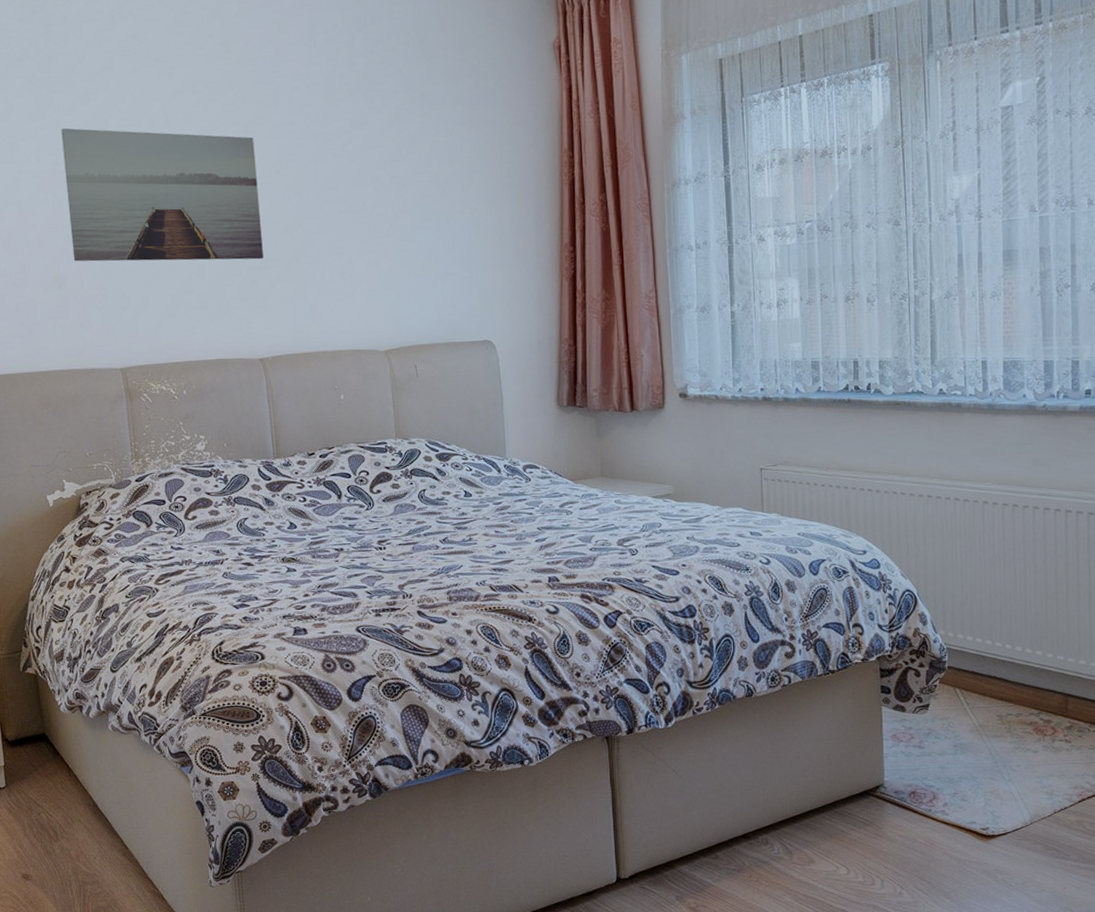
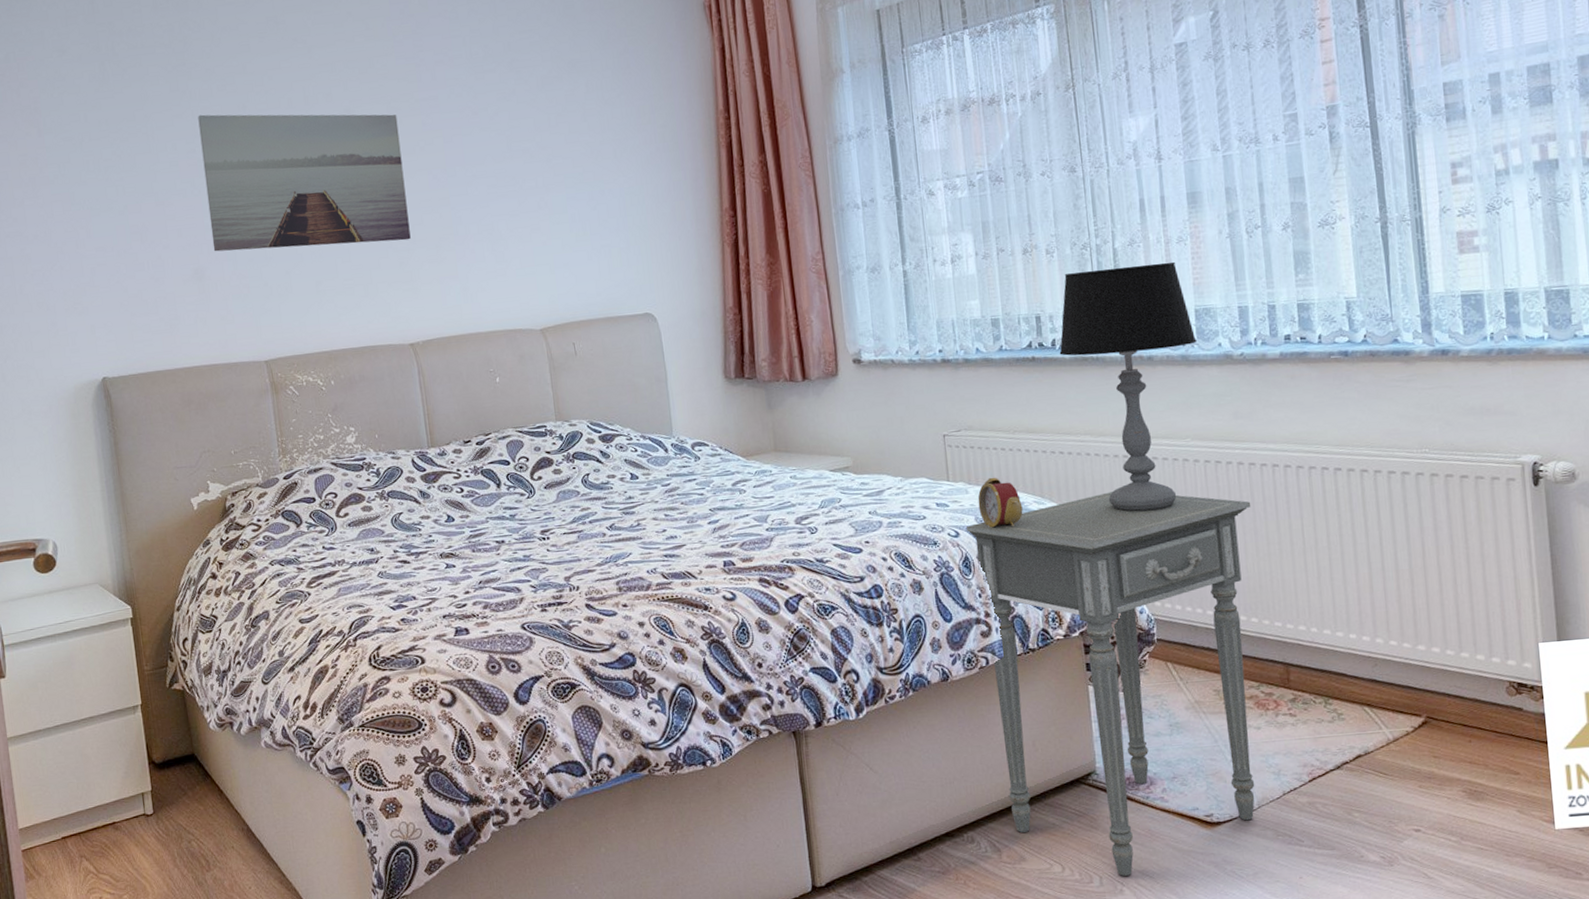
side table: none [776,529,1043,880] -> present [965,492,1255,876]
alarm clock: none [789,510,831,558] -> present [977,477,1023,528]
table lamp: none [874,315,1003,549] -> present [1059,261,1197,512]

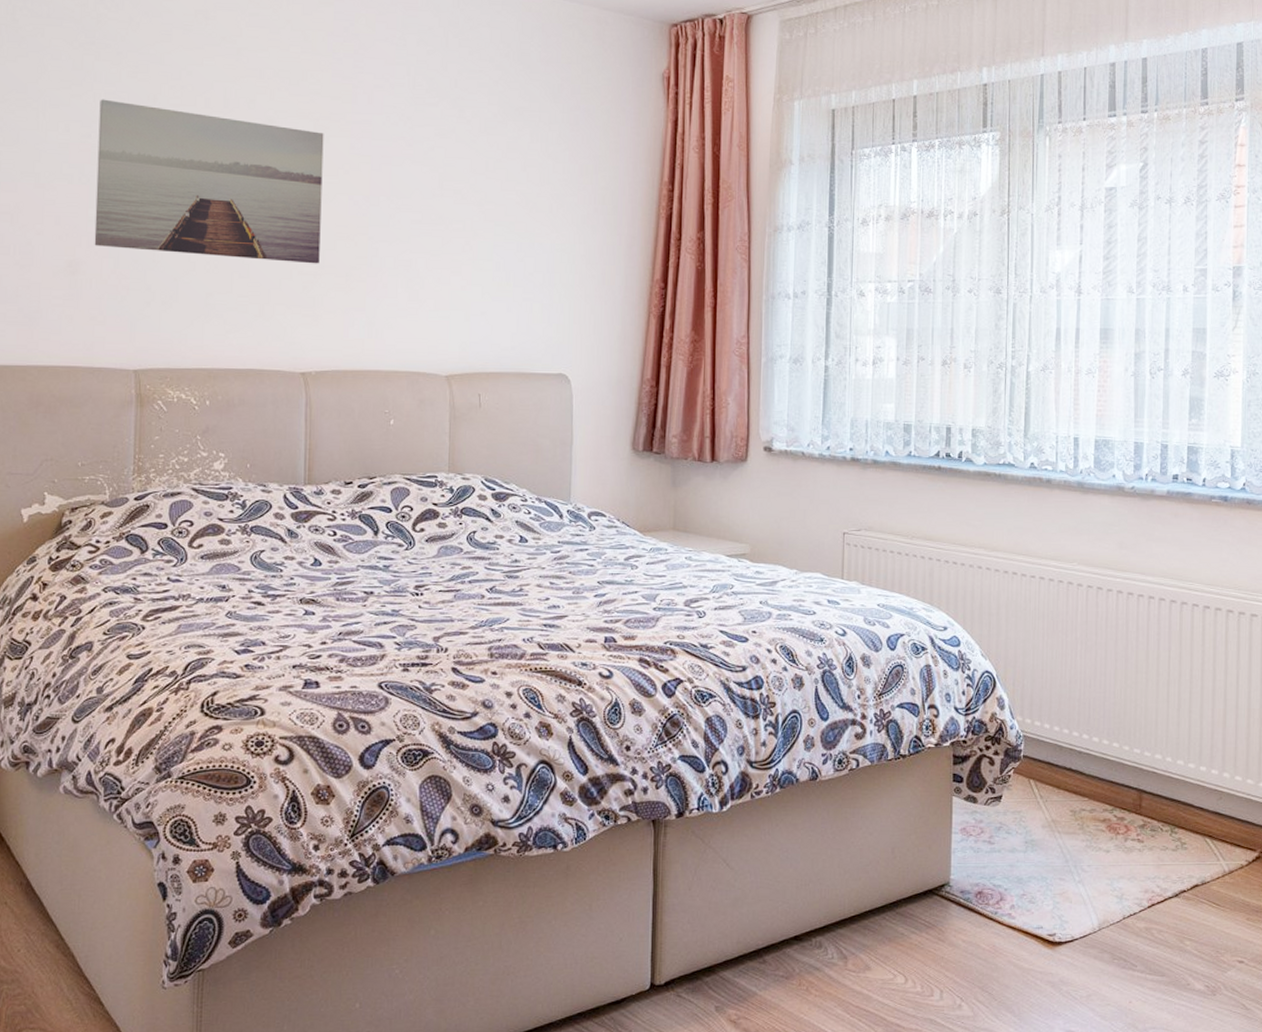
side table: present [965,492,1255,876] -> none [853,606,1125,991]
alarm clock: present [977,477,1023,528] -> none [868,580,911,632]
table lamp: present [1059,261,1197,512] -> none [964,389,1093,629]

